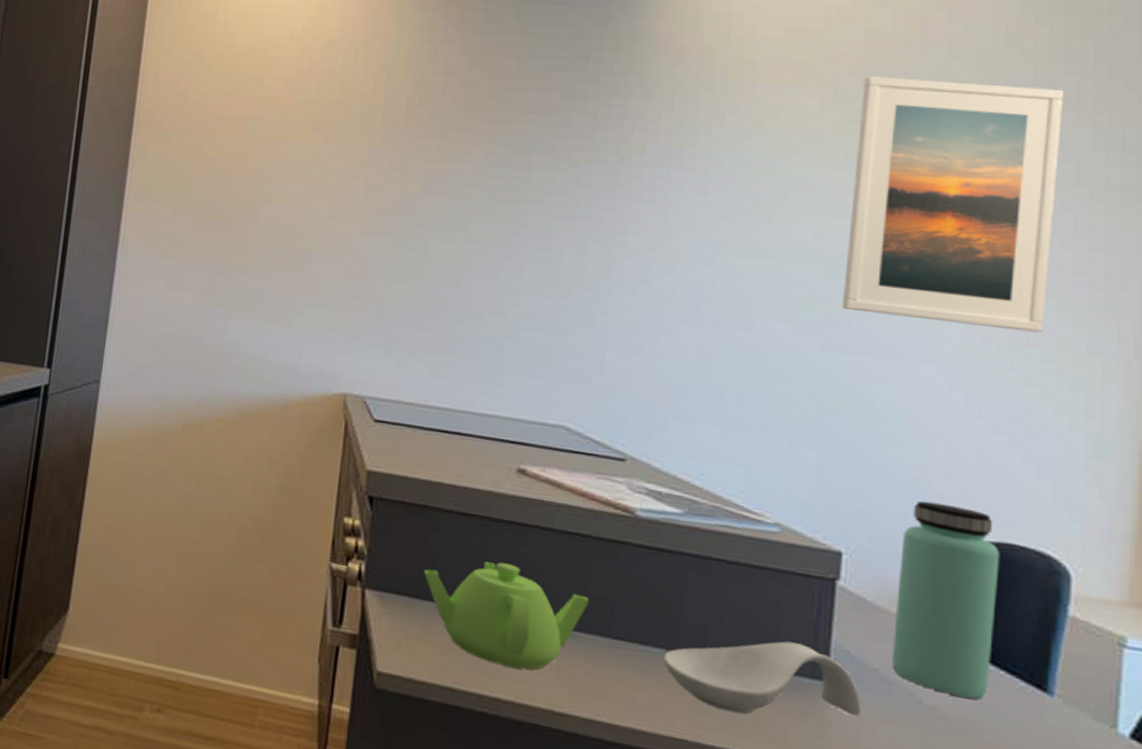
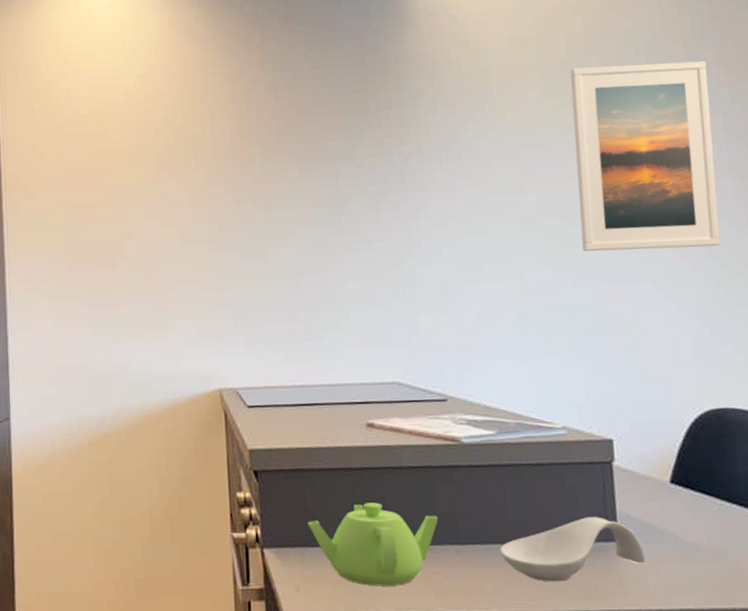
bottle: present [892,500,1000,700] -> none [652,387,727,531]

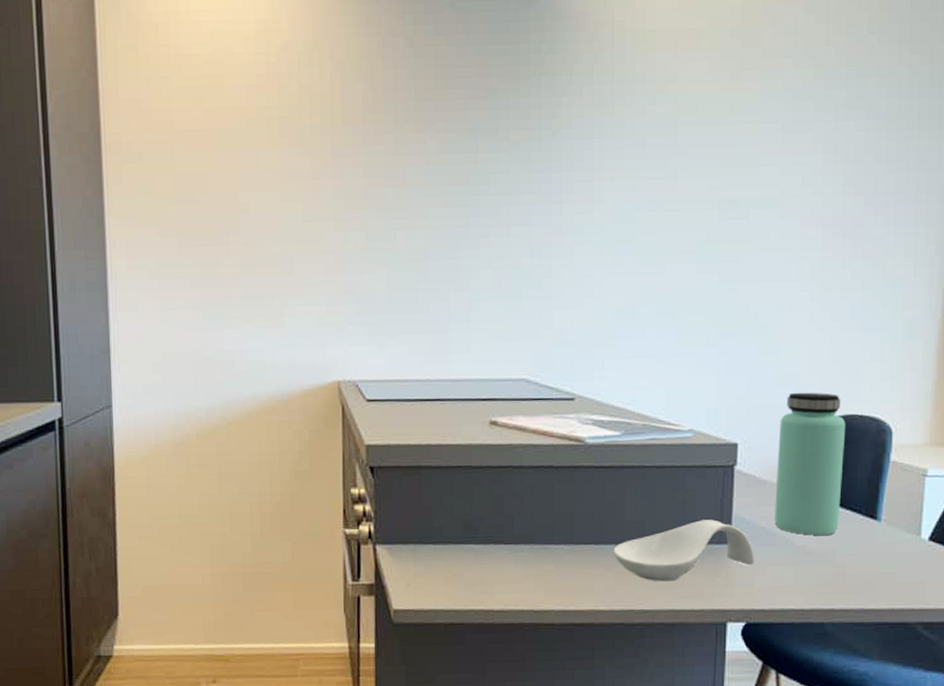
teapot: present [308,502,439,587] -> none [422,501,555,584]
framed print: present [570,60,721,252] -> none [732,35,890,246]
bottle: none [652,387,727,531] -> present [775,392,846,535]

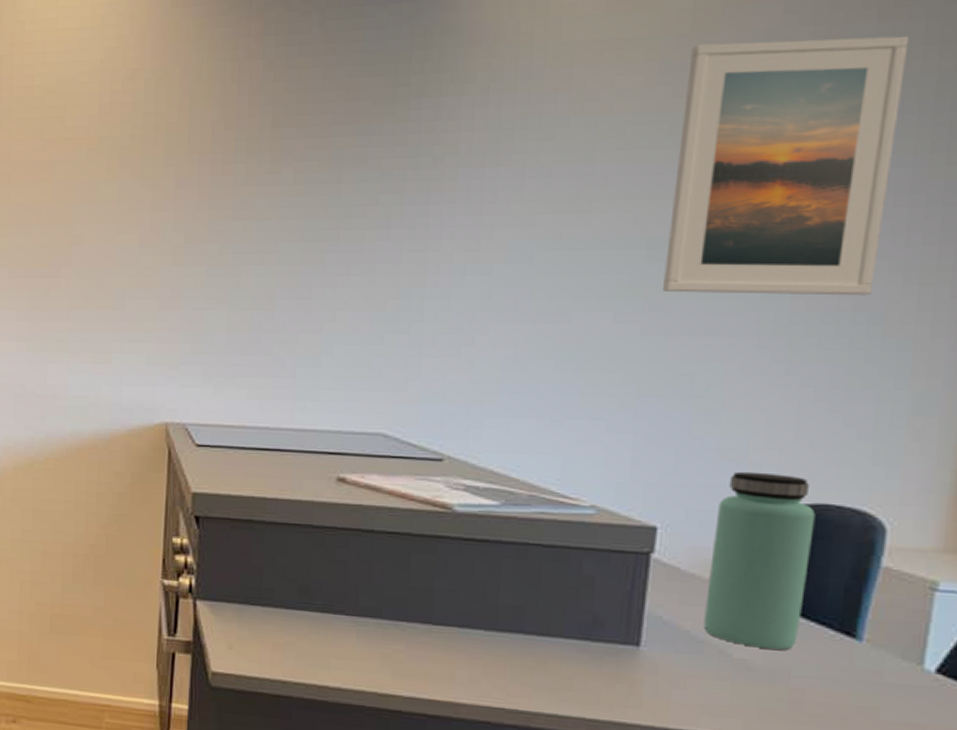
spoon rest: present [613,520,754,582] -> none [481,613,672,682]
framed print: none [732,35,890,246] -> present [663,35,910,296]

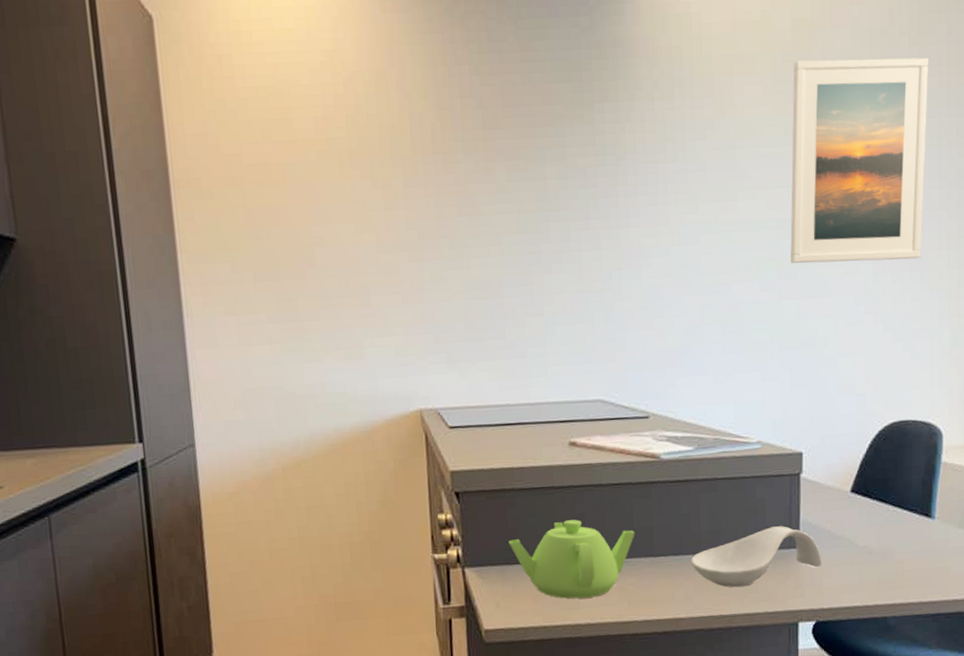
teapot: none [251,565,410,659] -> present [508,520,635,599]
spoon rest: none [481,613,672,682] -> present [691,526,821,588]
bottle: present [704,471,816,650] -> none [838,401,901,536]

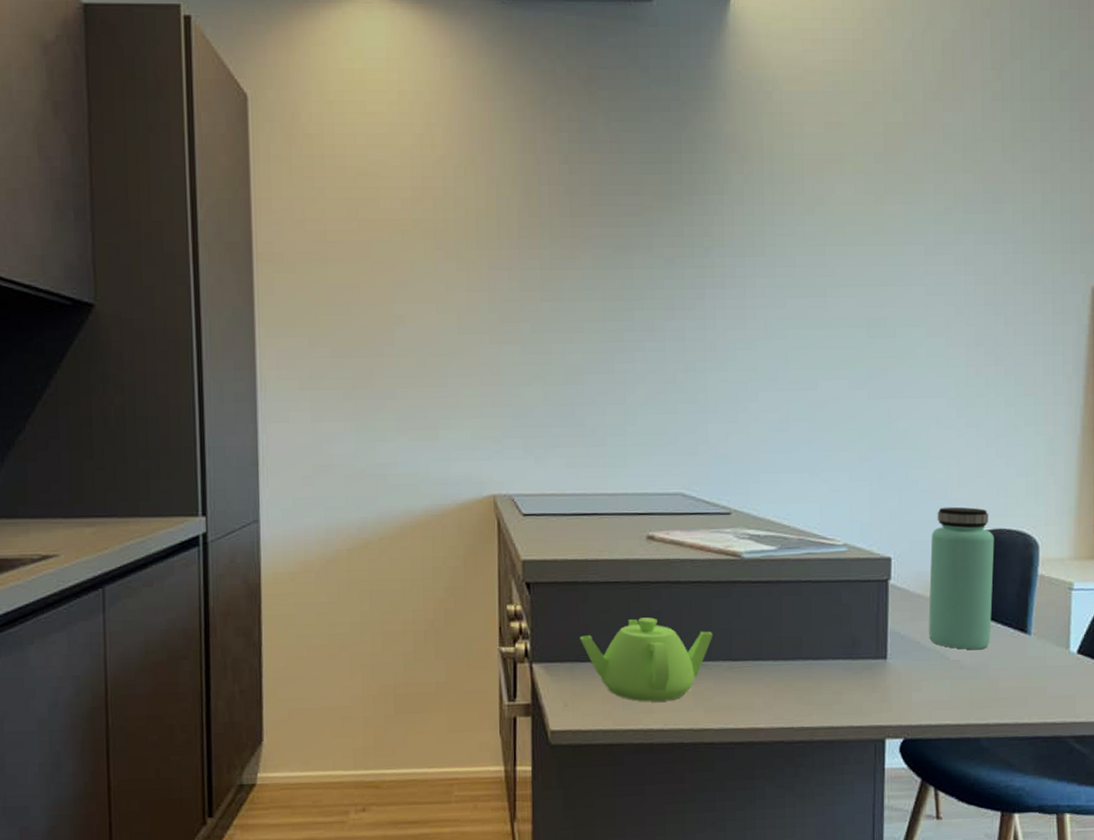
spoon rest: present [691,526,821,588] -> none [772,634,910,698]
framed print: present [790,57,929,264] -> none [880,162,1023,364]
bottle: none [838,401,901,536] -> present [929,506,995,649]

